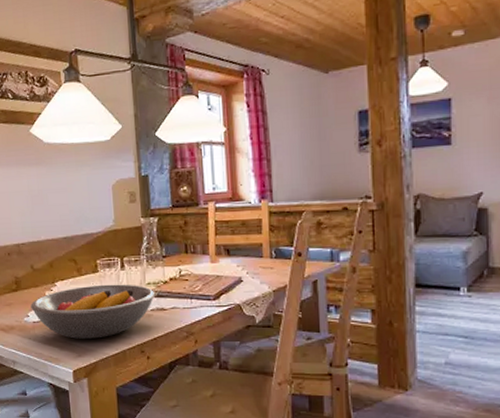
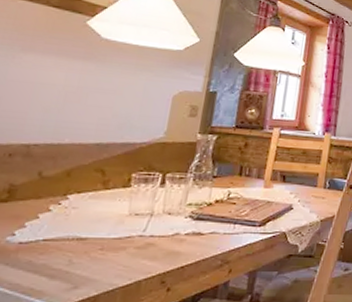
fruit bowl: present [30,284,156,339] -> none [21,201,196,266]

